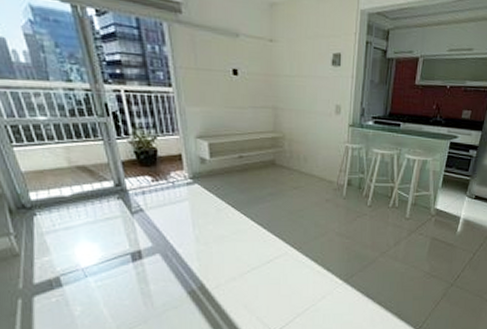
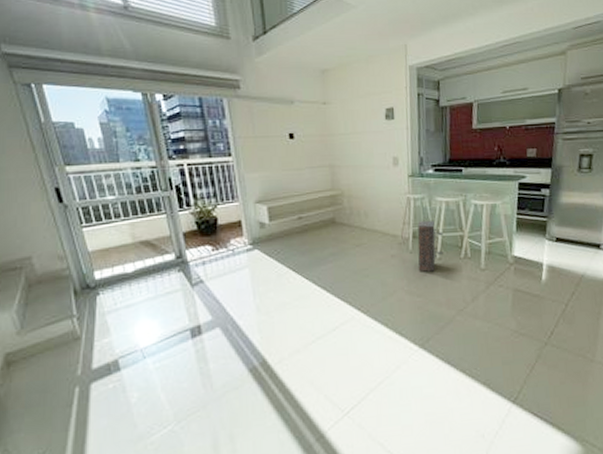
speaker: none [349,169,376,218] -> present [417,220,444,273]

